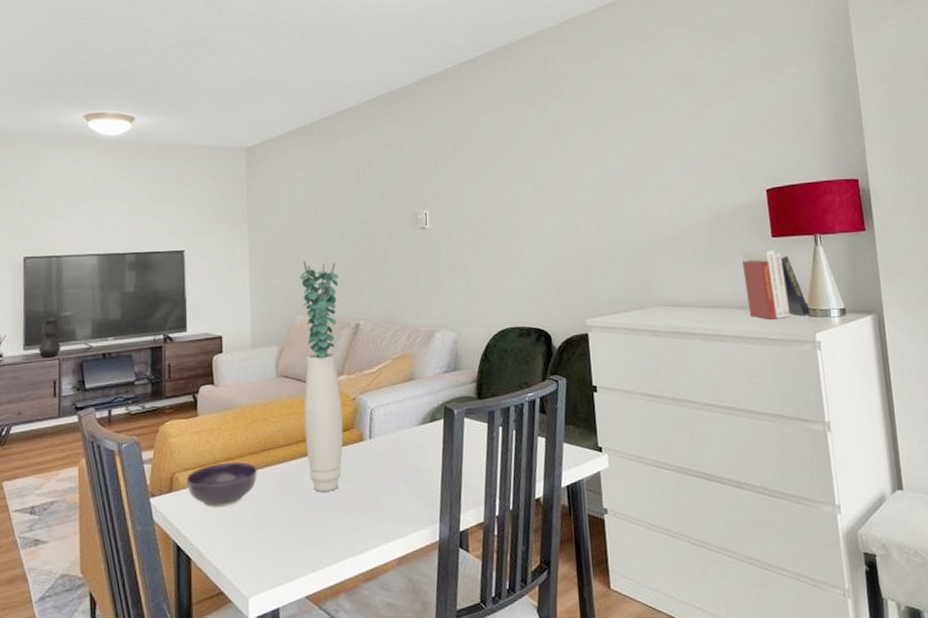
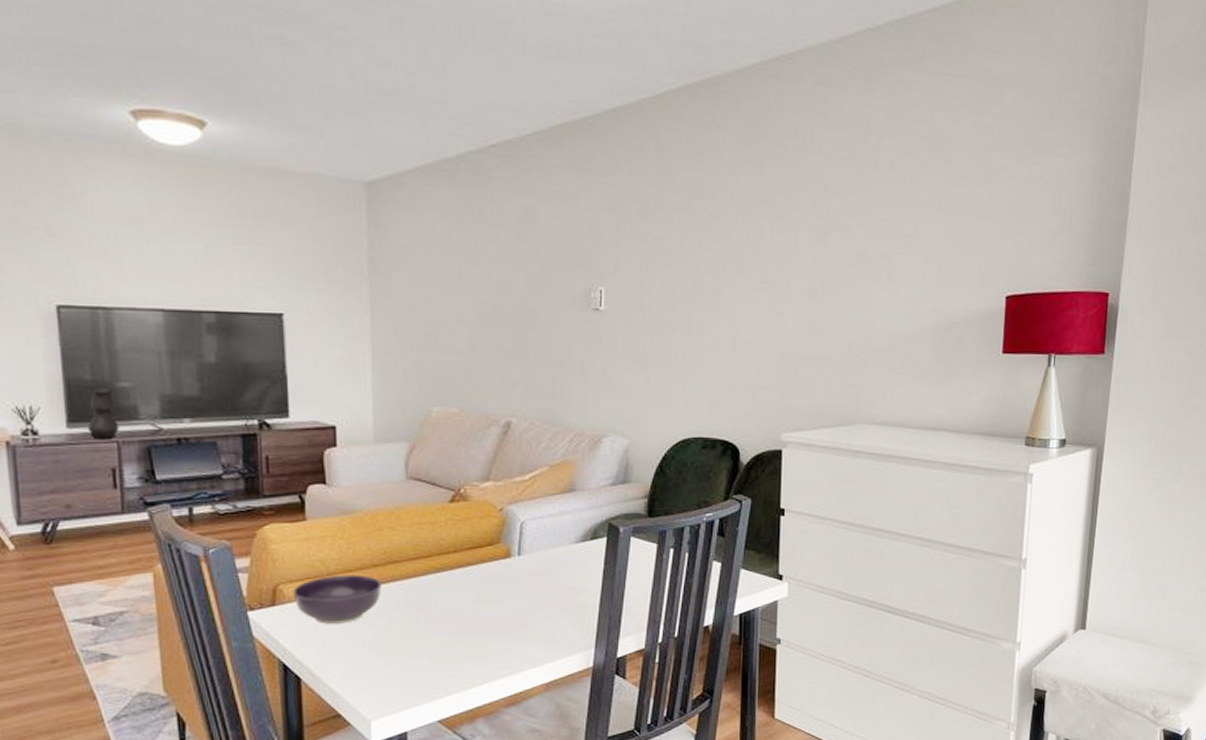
vase: present [300,260,343,492] -> none [437,339,487,611]
books: present [741,249,810,320] -> none [963,366,1029,447]

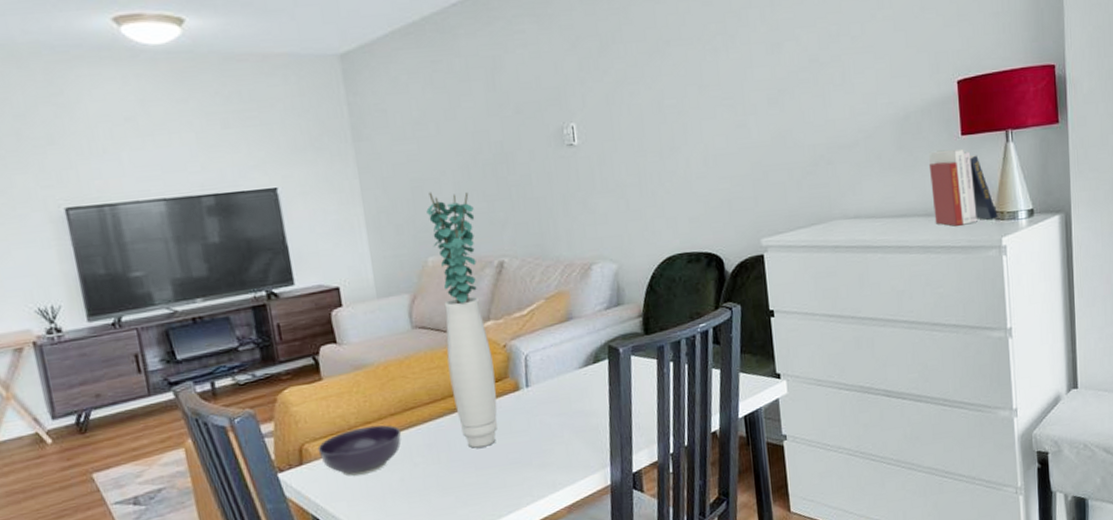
vase: present [87,388,119,440] -> none [103,279,137,330]
vase: none [437,339,487,611] -> present [426,192,498,448]
books: none [963,366,1029,447] -> present [929,149,998,226]

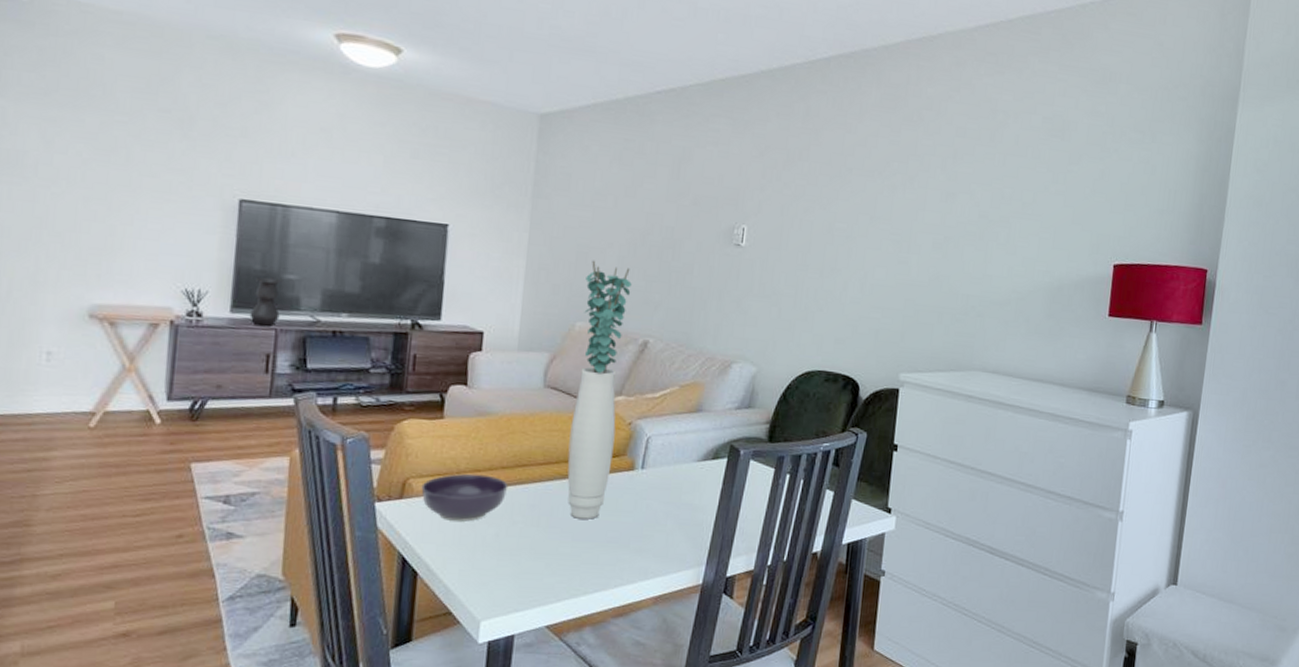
vase: none [103,279,137,330] -> present [249,277,281,328]
books: present [929,149,998,226] -> none [1068,325,1129,403]

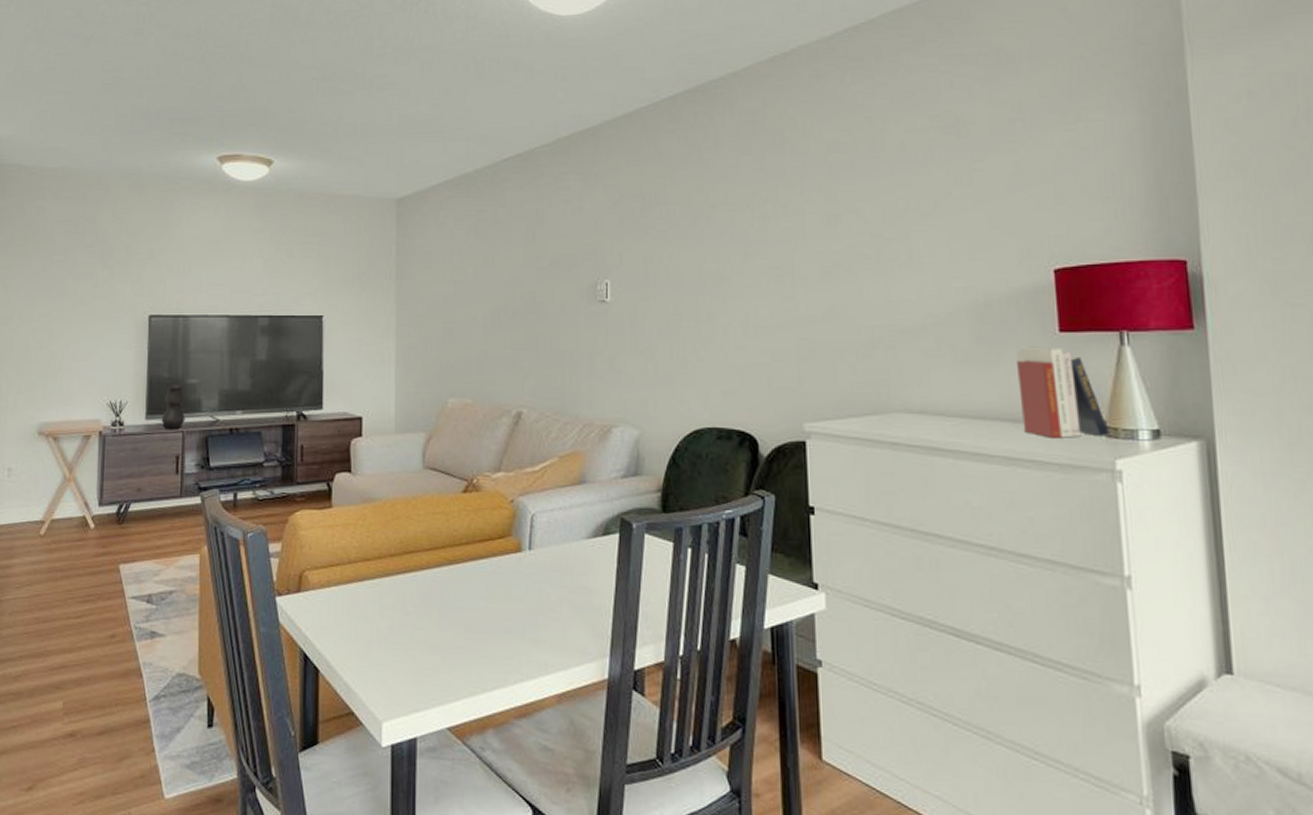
bowl: present [421,473,509,522] -> none [316,563,398,614]
vase: present [567,260,632,519] -> none [453,334,499,608]
books: none [1068,325,1129,403] -> present [1016,347,1109,438]

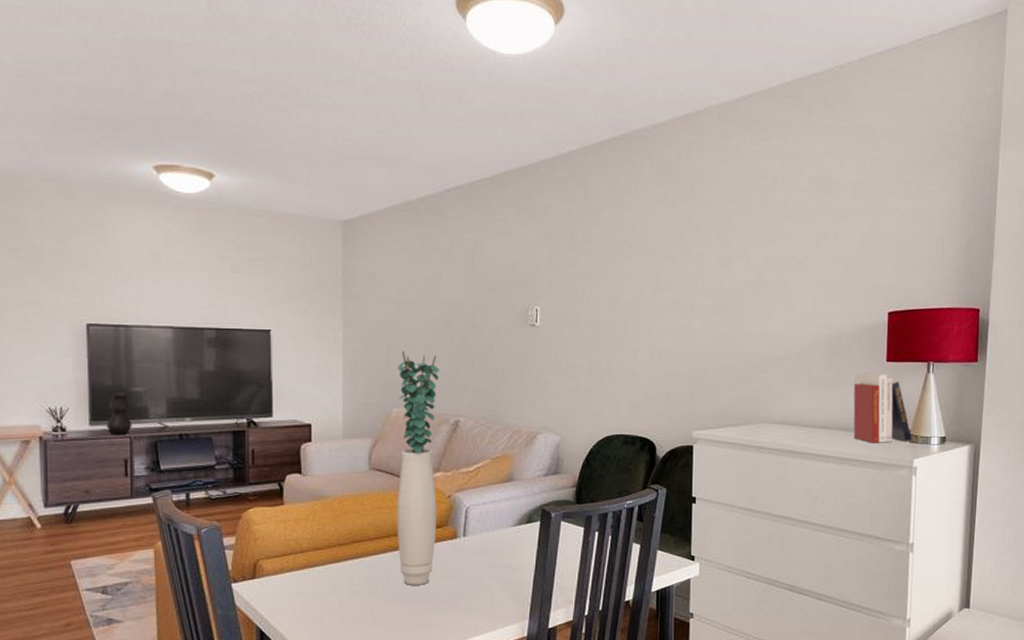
vase: none [453,334,499,608] -> present [396,350,439,585]

